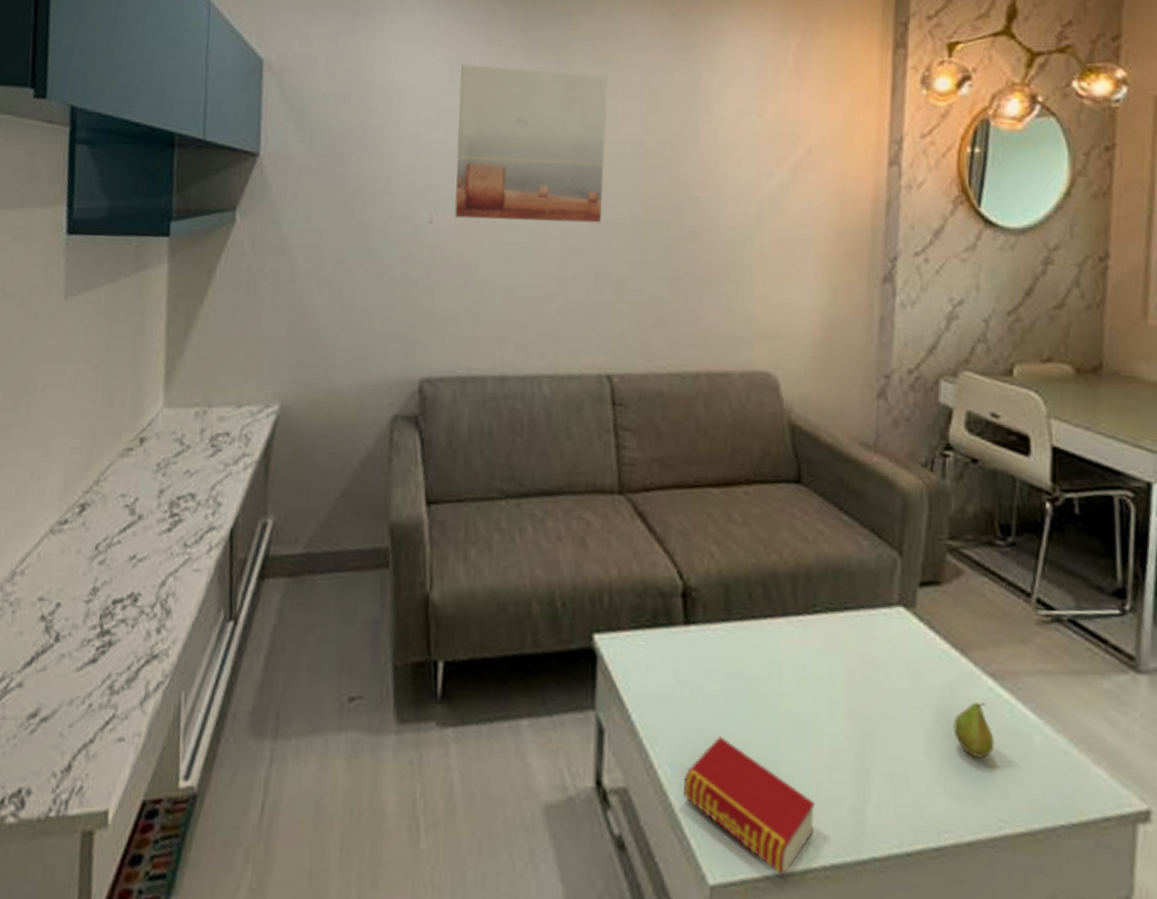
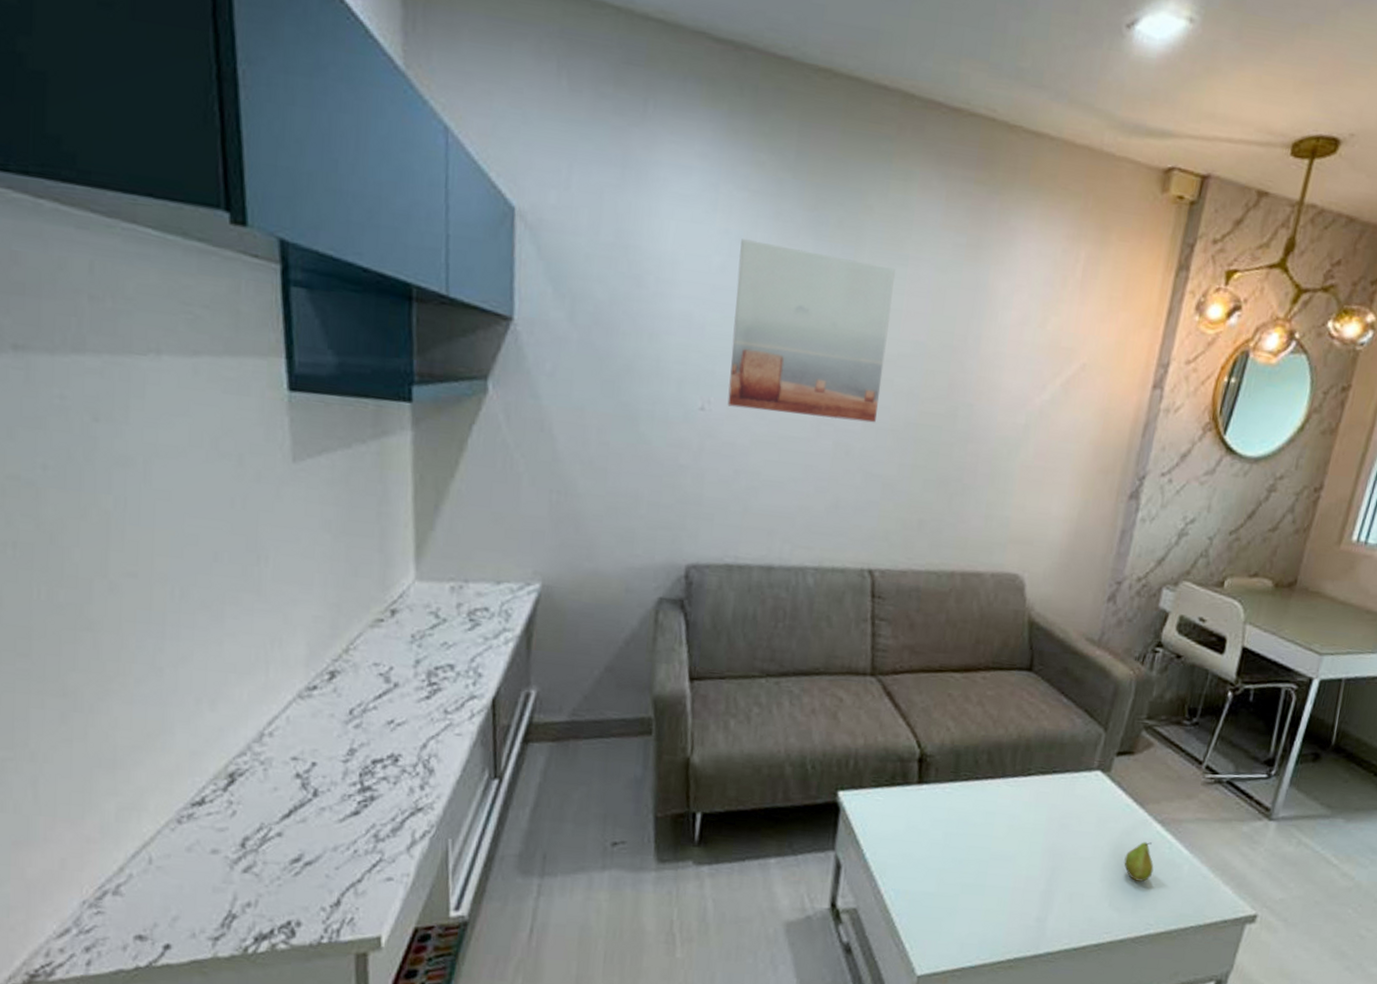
book: present [684,736,814,877] -> none [903,869,1008,968]

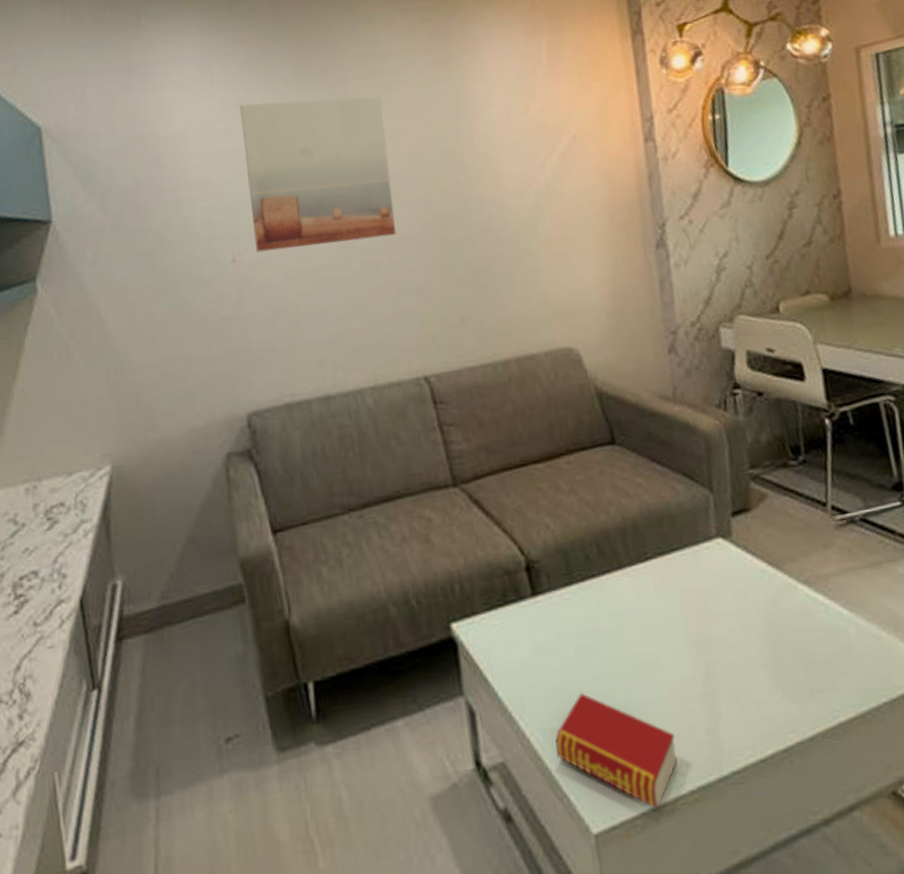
book: none [903,869,1008,968] -> present [555,693,678,810]
fruit: present [1124,842,1154,882] -> none [780,609,818,660]

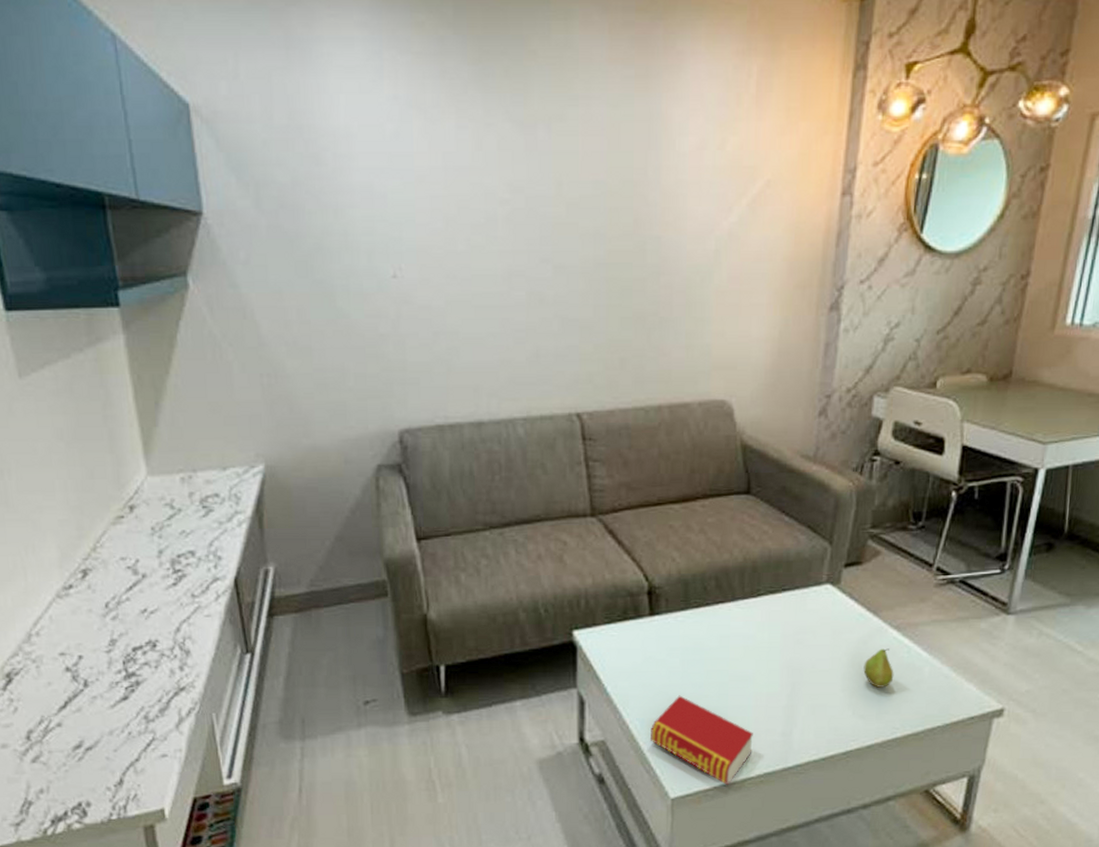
wall art: present [240,96,396,252] -> none [411,102,567,271]
fruit: none [780,609,818,660] -> present [863,648,894,688]

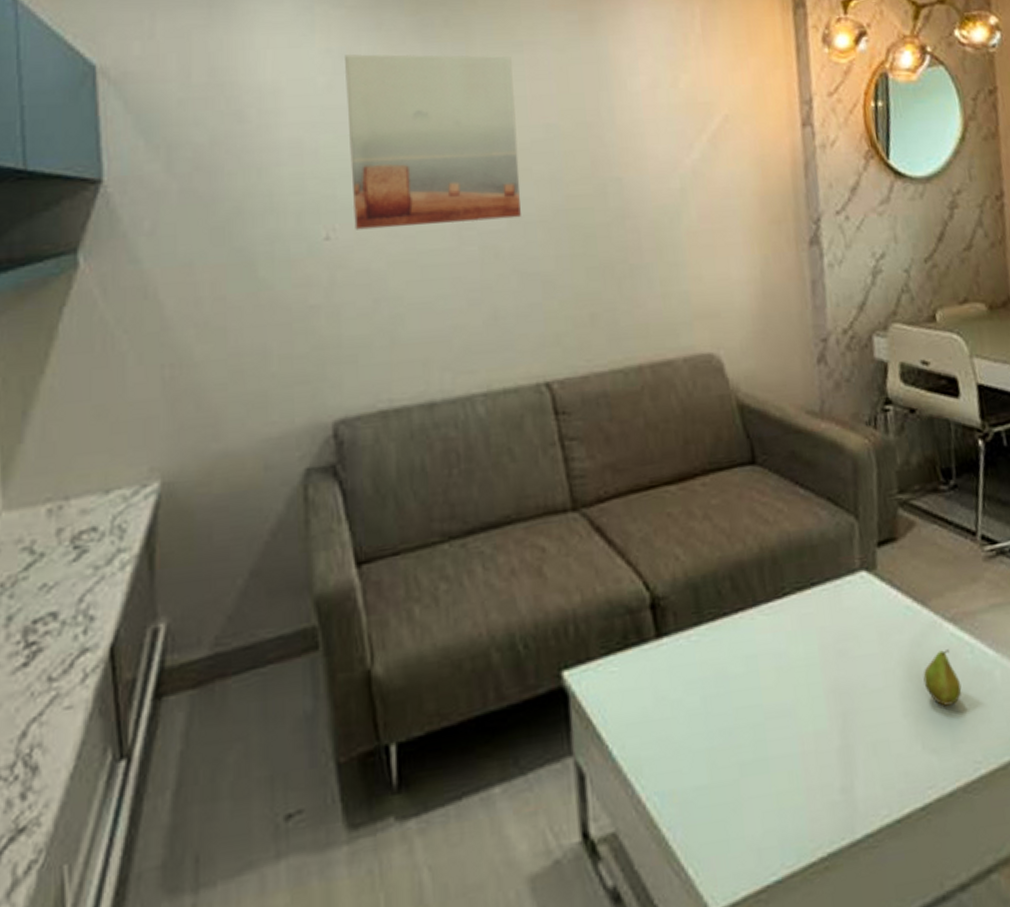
wall art: none [411,102,567,271] -> present [345,54,521,230]
book: present [651,695,753,786] -> none [674,749,809,881]

